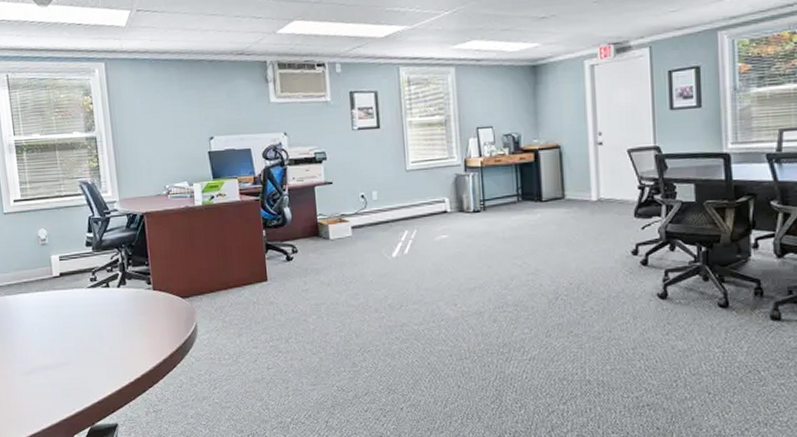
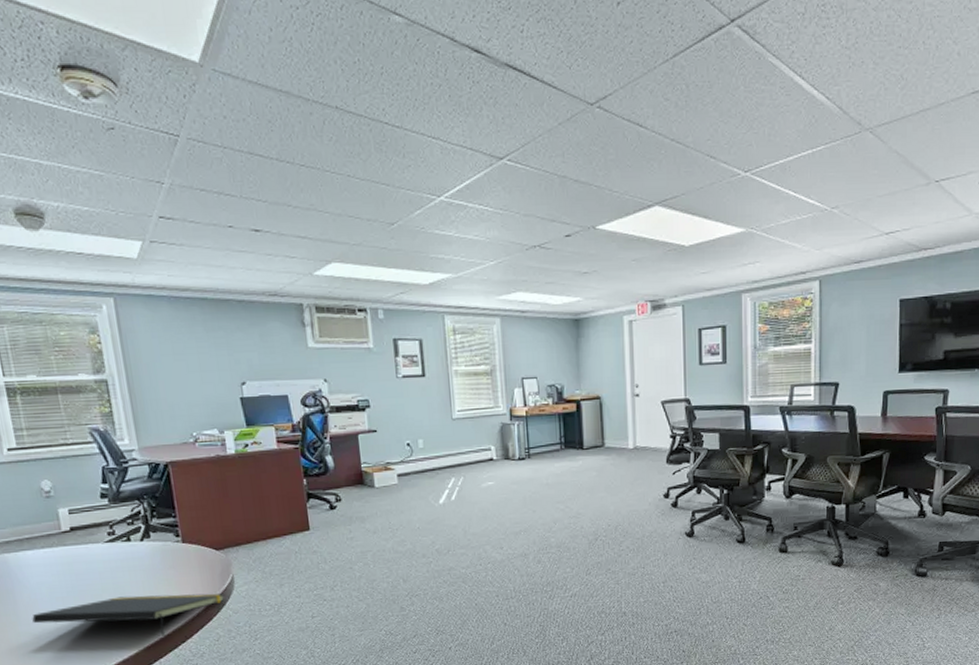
notepad: none [25,339,189,380] -> present [32,593,225,636]

